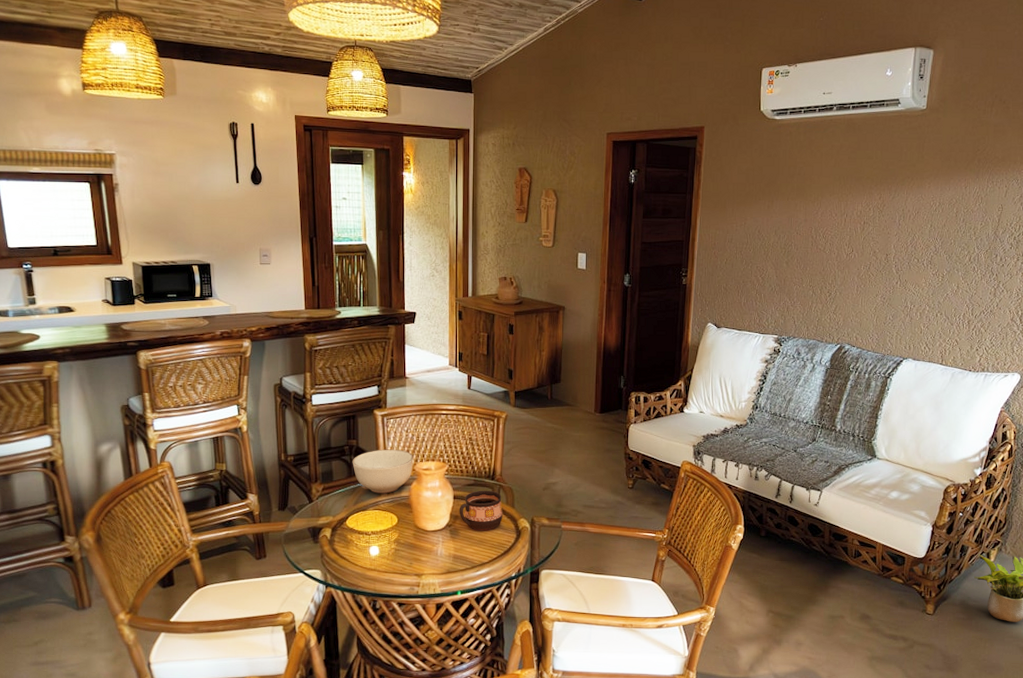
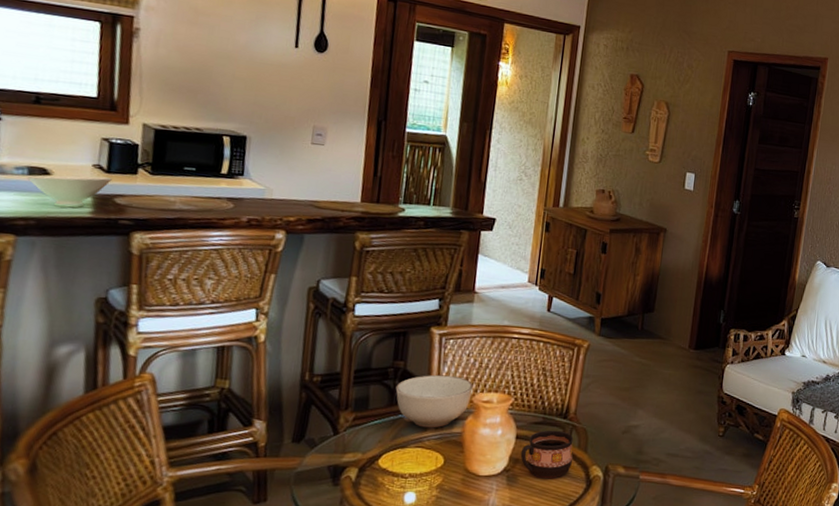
bowl: none [58,309,117,336] -> present [27,175,112,208]

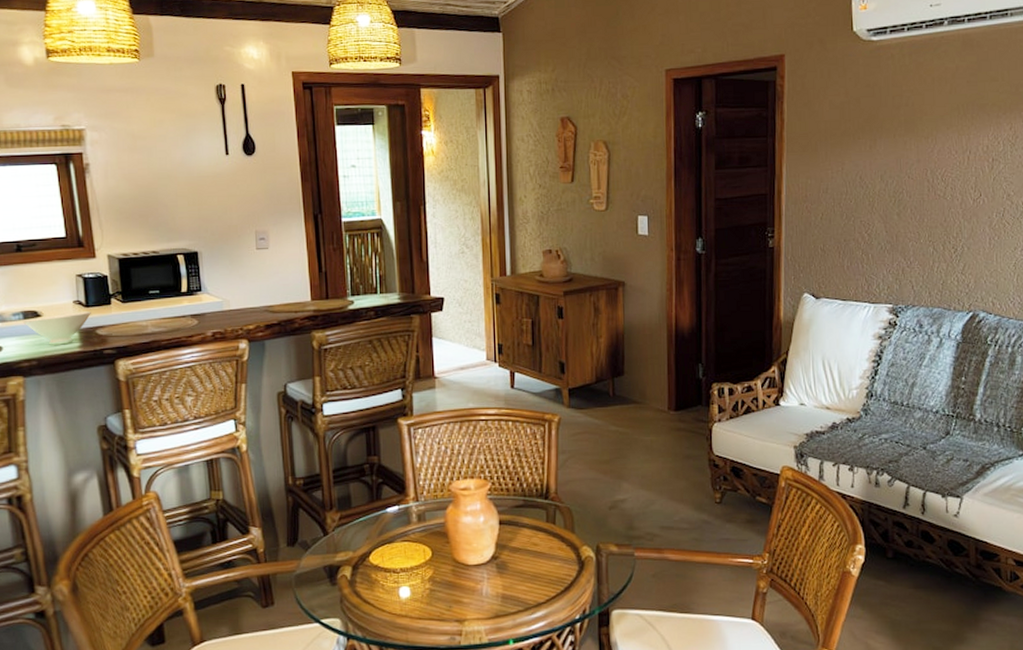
bowl: present [395,374,473,428] -> none [374,466,448,521]
cup: present [520,430,574,478] -> none [506,512,560,563]

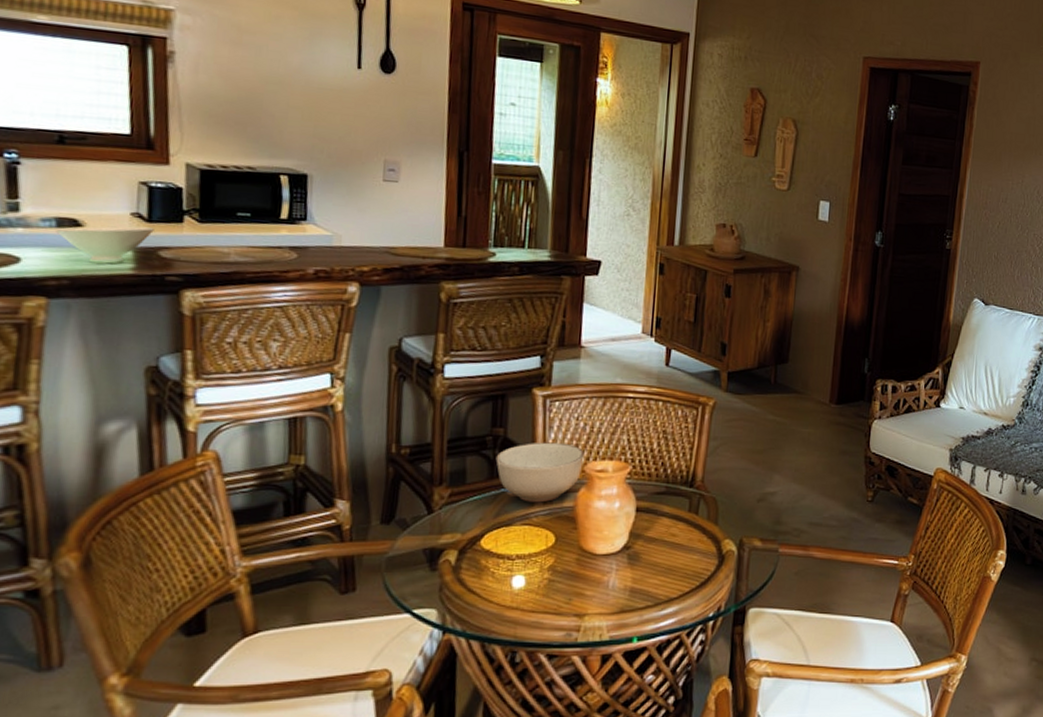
bowl: none [374,466,448,521] -> present [495,442,585,503]

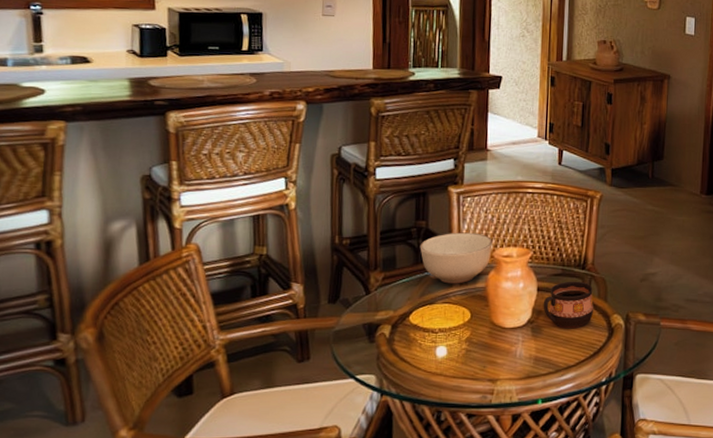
bowl: present [56,226,154,264] -> none [71,61,145,93]
cup: none [642,500,702,555] -> present [543,281,594,328]

